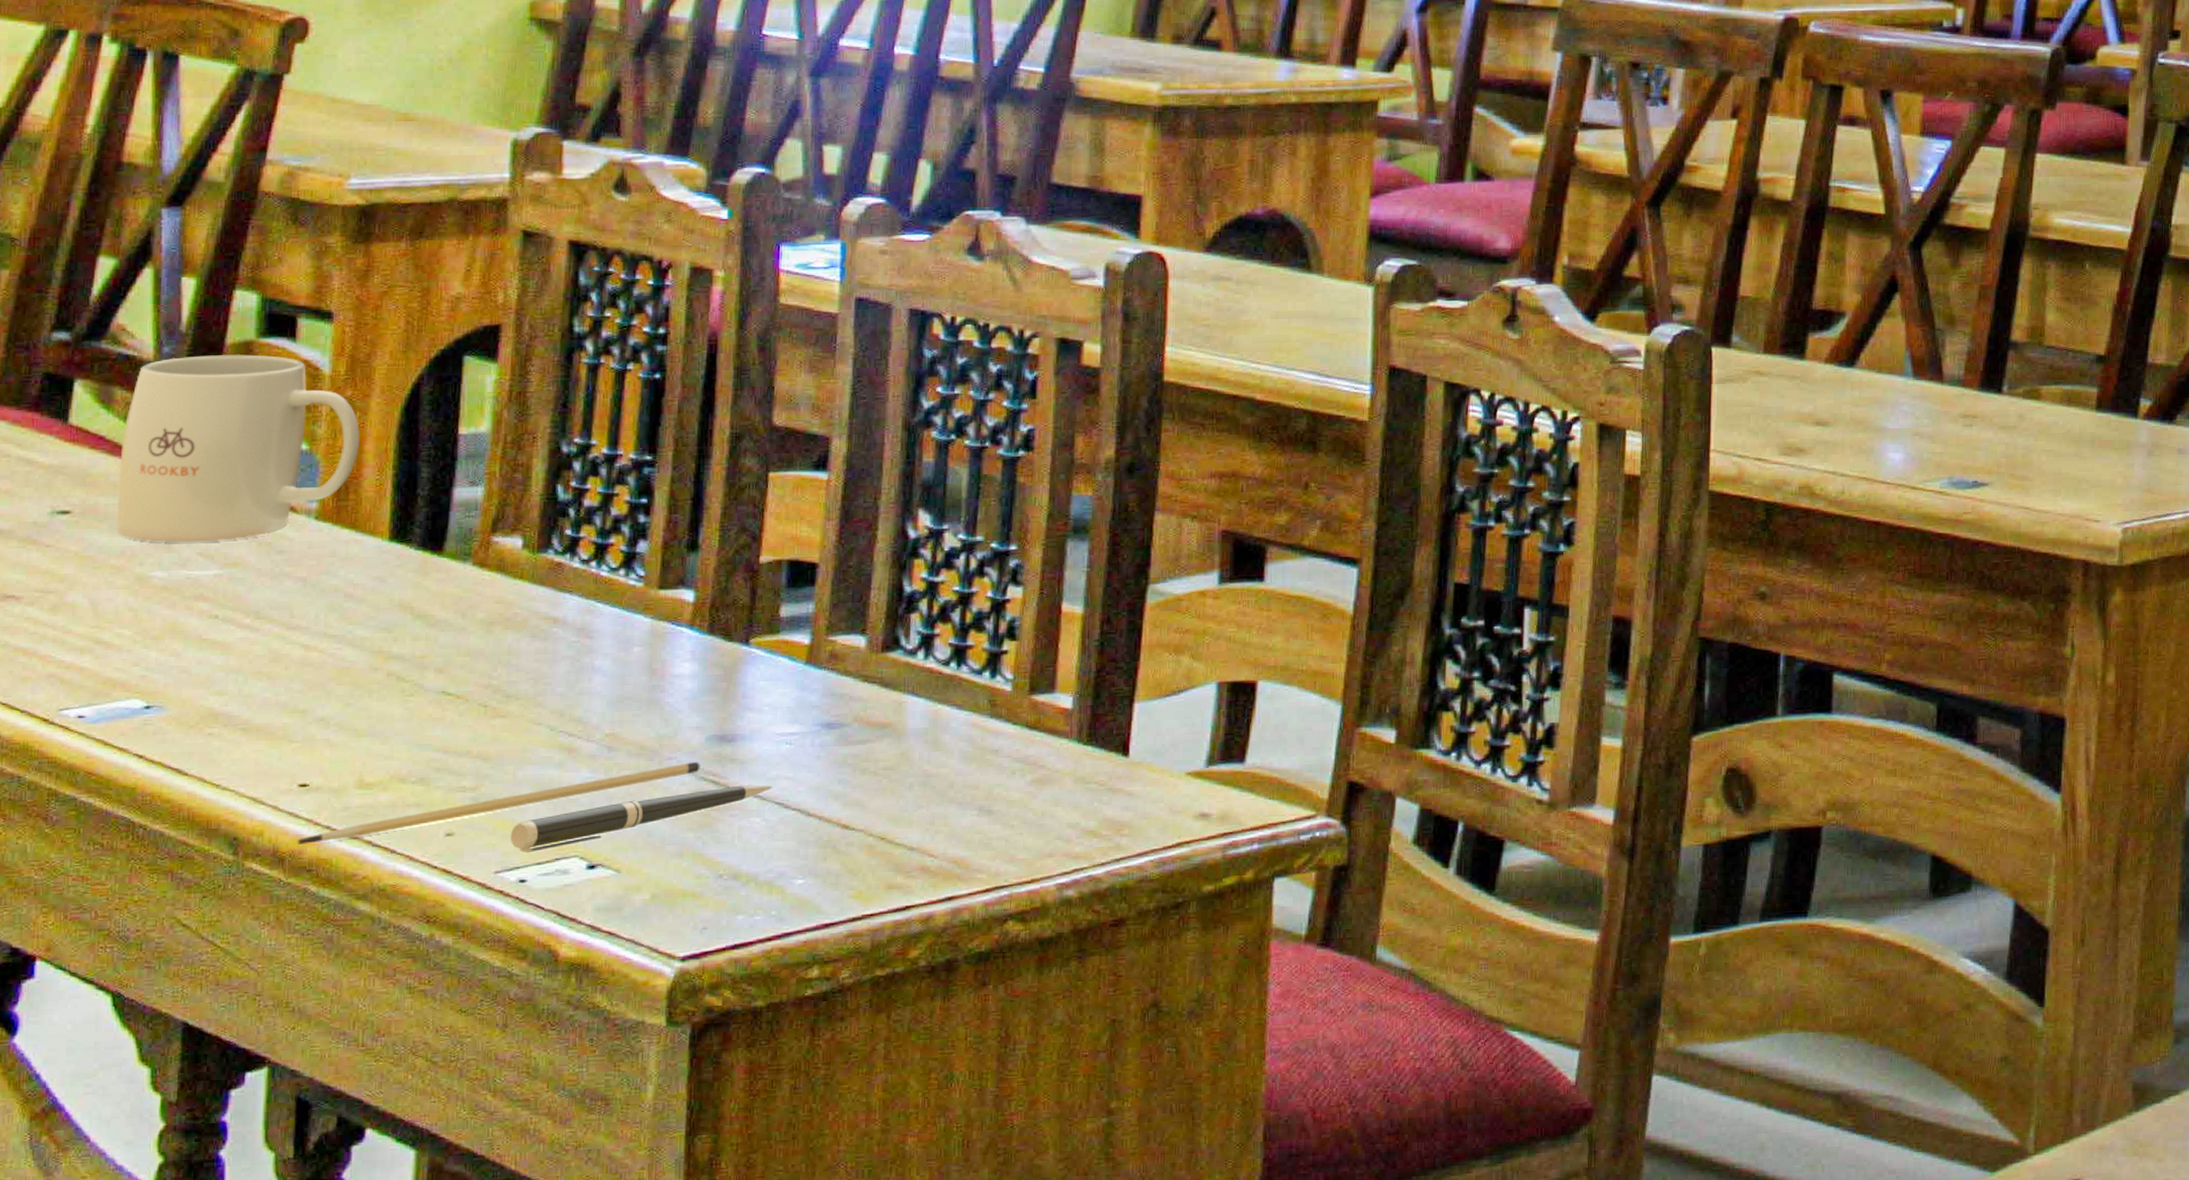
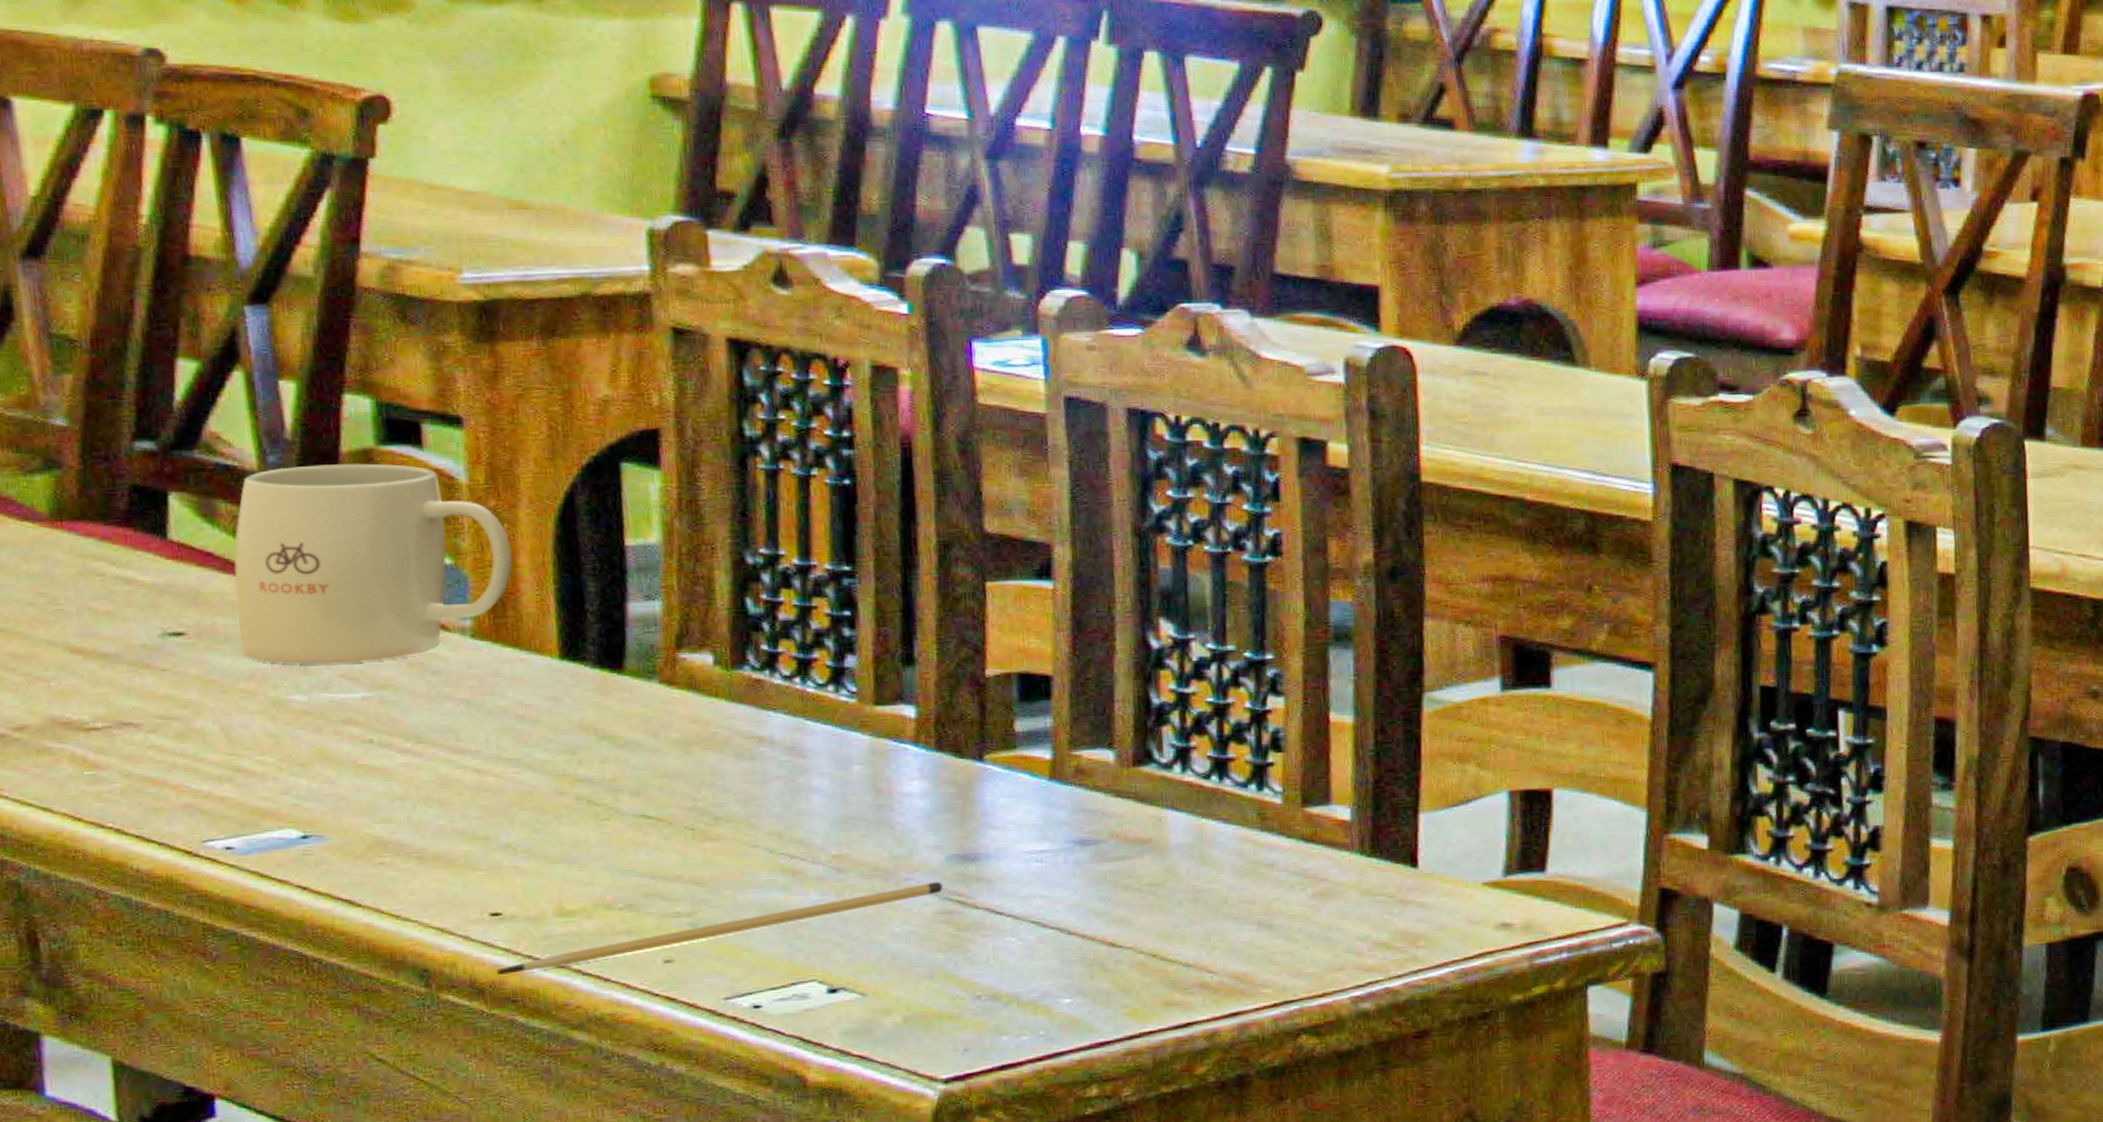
pen: present [510,785,774,854] -> none [737,904,1028,979]

